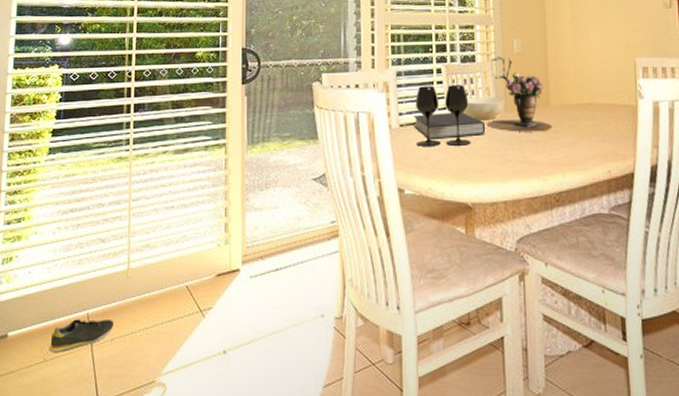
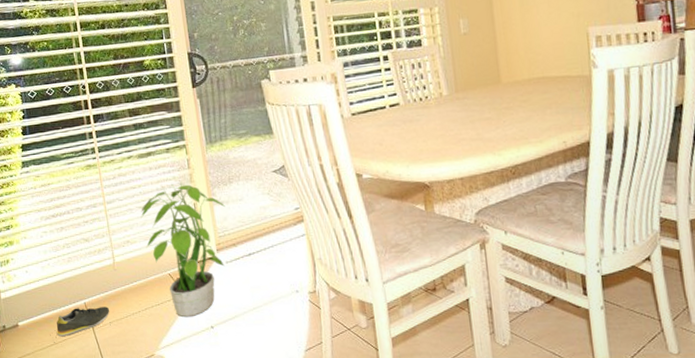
potted plant: none [166,182,258,339] -> present [140,181,225,318]
book: present [413,112,486,139] -> none [364,96,438,125]
wine glass: present [415,85,470,146] -> none [365,70,423,133]
bowl: present [462,97,505,120] -> none [413,78,456,103]
flower arrangement: present [486,56,553,132] -> none [436,38,505,112]

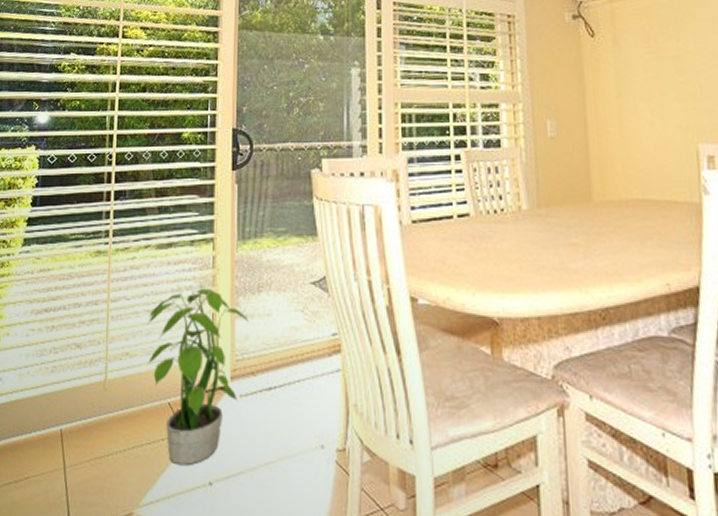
shoe: present [50,307,111,343] -> none [11,435,90,481]

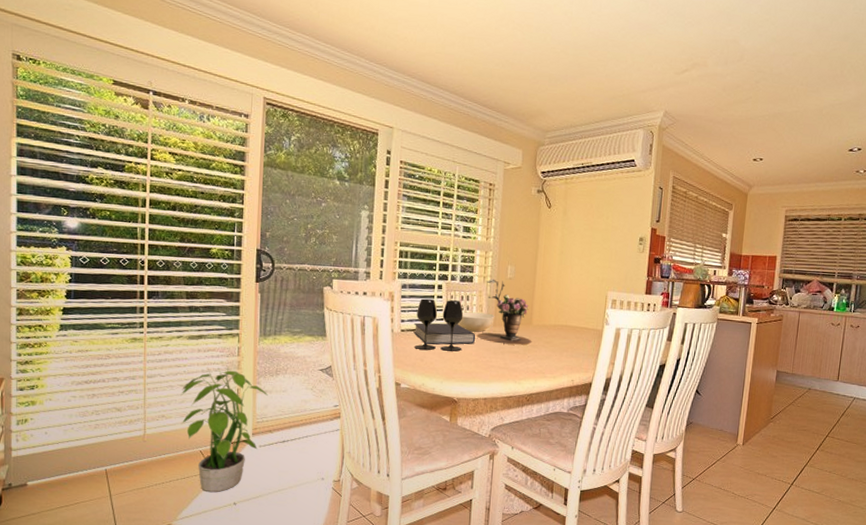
book: none [428,207,515,239] -> present [413,322,476,345]
wine glass: none [430,175,496,248] -> present [415,298,464,352]
bowl: none [486,189,538,218] -> present [457,311,495,332]
flower arrangement: none [514,140,597,233] -> present [476,279,532,345]

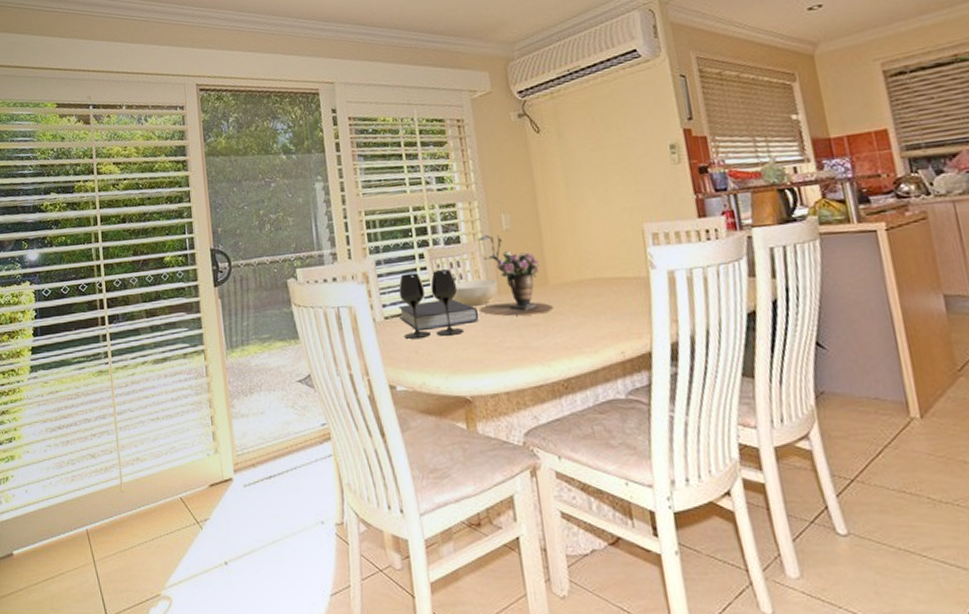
potted plant: present [180,367,268,493] -> none [152,390,245,551]

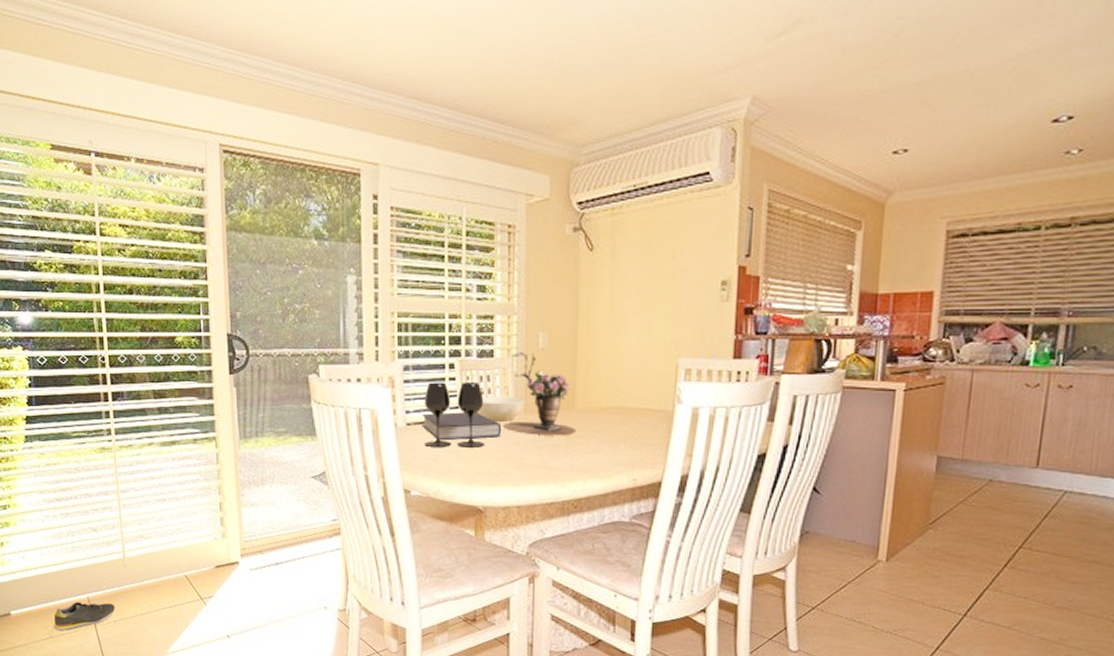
shoe: none [46,535,114,577] -> present [46,602,116,637]

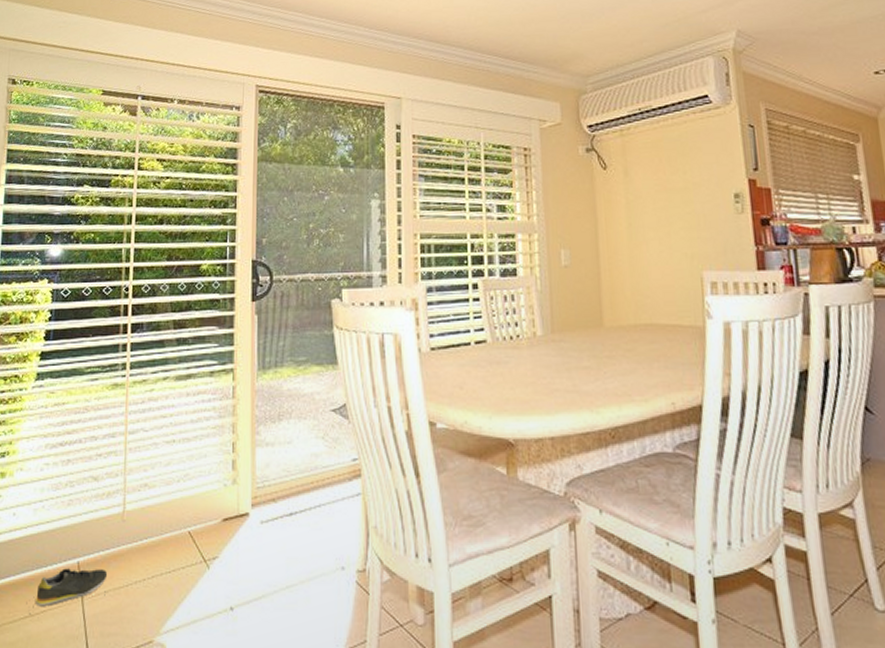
book: present [422,412,502,440] -> none [446,334,530,365]
wine glass: present [424,382,484,448] -> none [449,302,512,373]
bowl: present [477,396,525,422] -> none [502,316,552,343]
flower arrangement: present [502,351,577,436] -> none [529,269,607,357]

